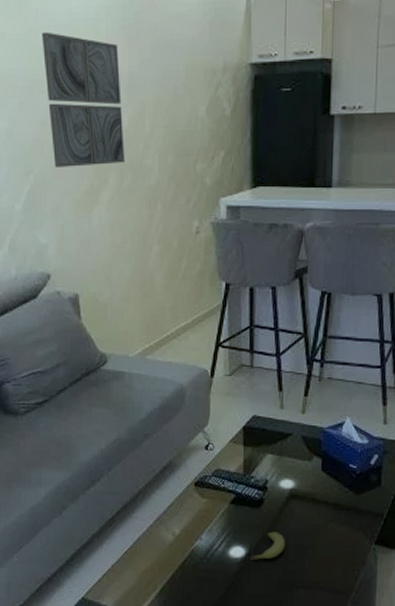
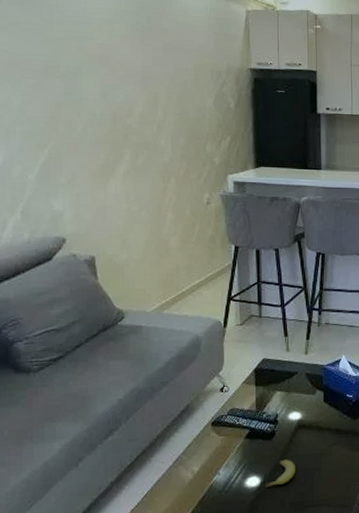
wall art: present [41,31,124,167] -> none [57,25,139,143]

